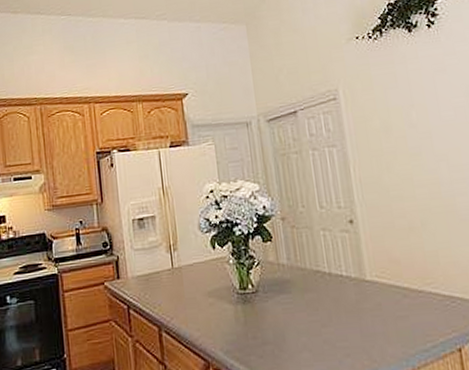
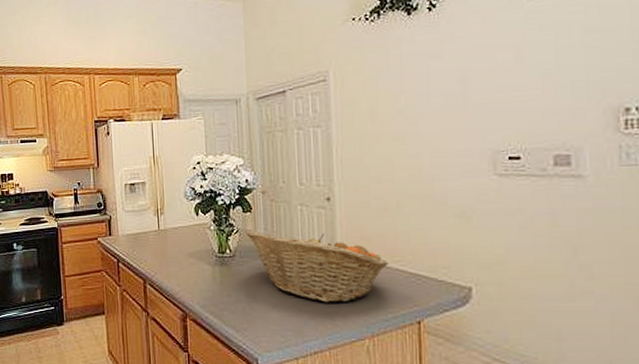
fruit basket: none [267,258,421,337] -> present [245,230,389,303]

